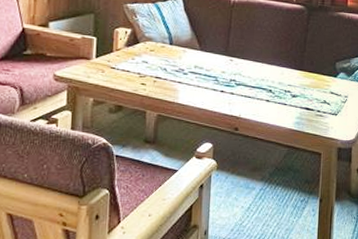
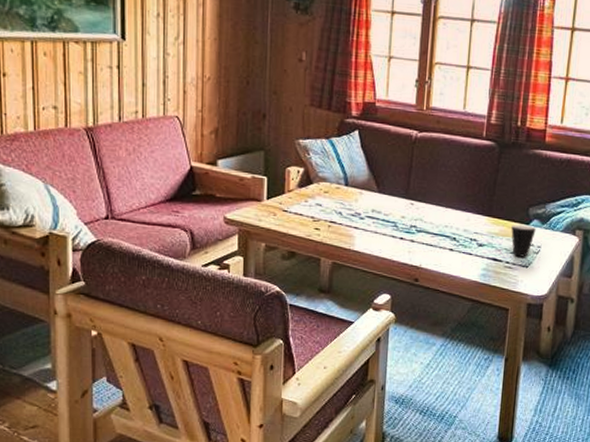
mug: none [321,77,343,106] -> present [511,225,536,257]

